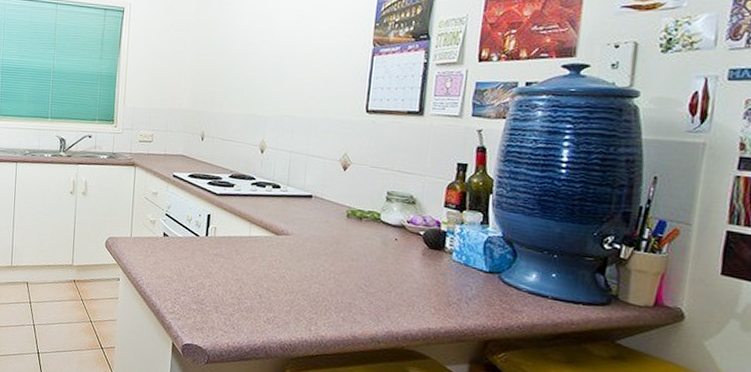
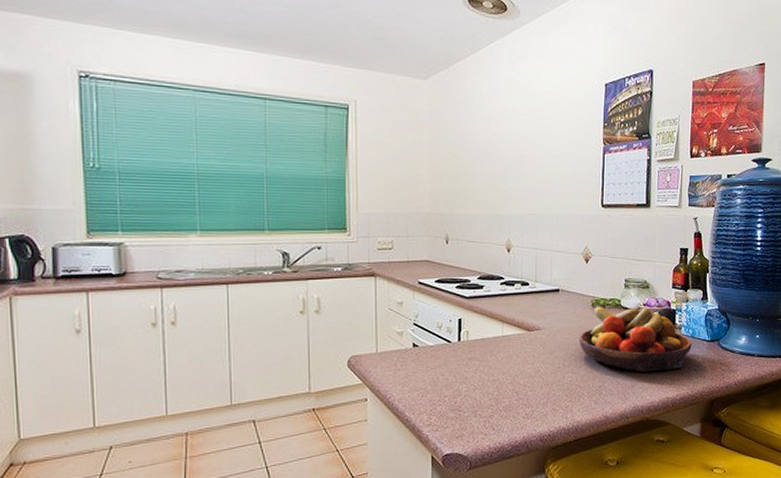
fruit bowl: none [329,217,465,299] -> present [579,306,692,372]

